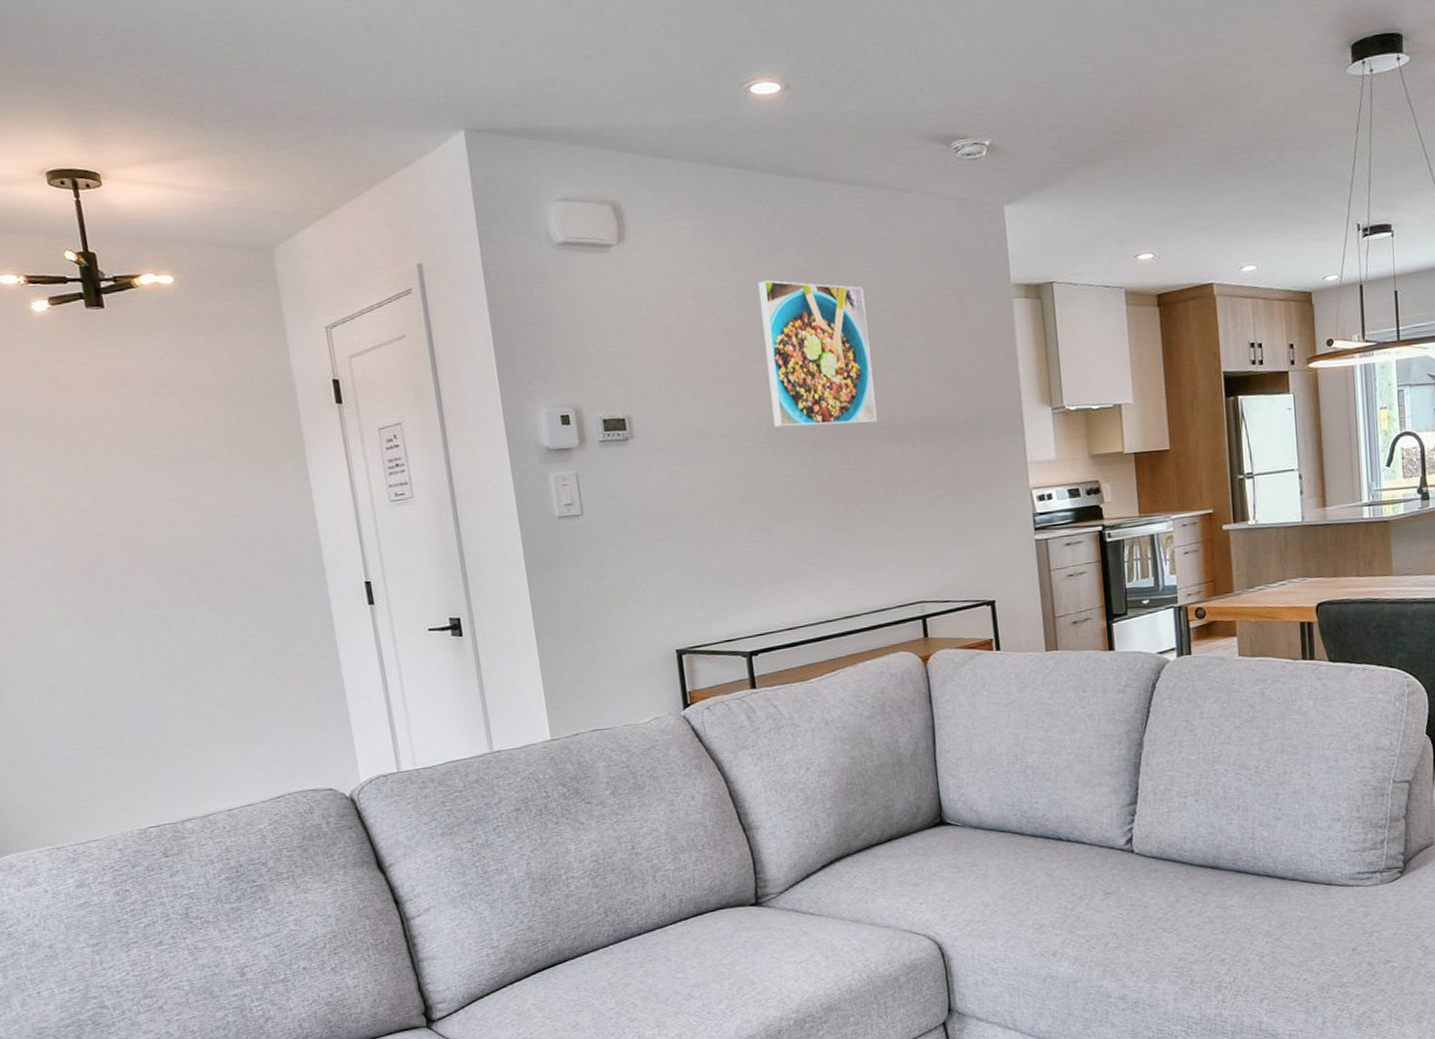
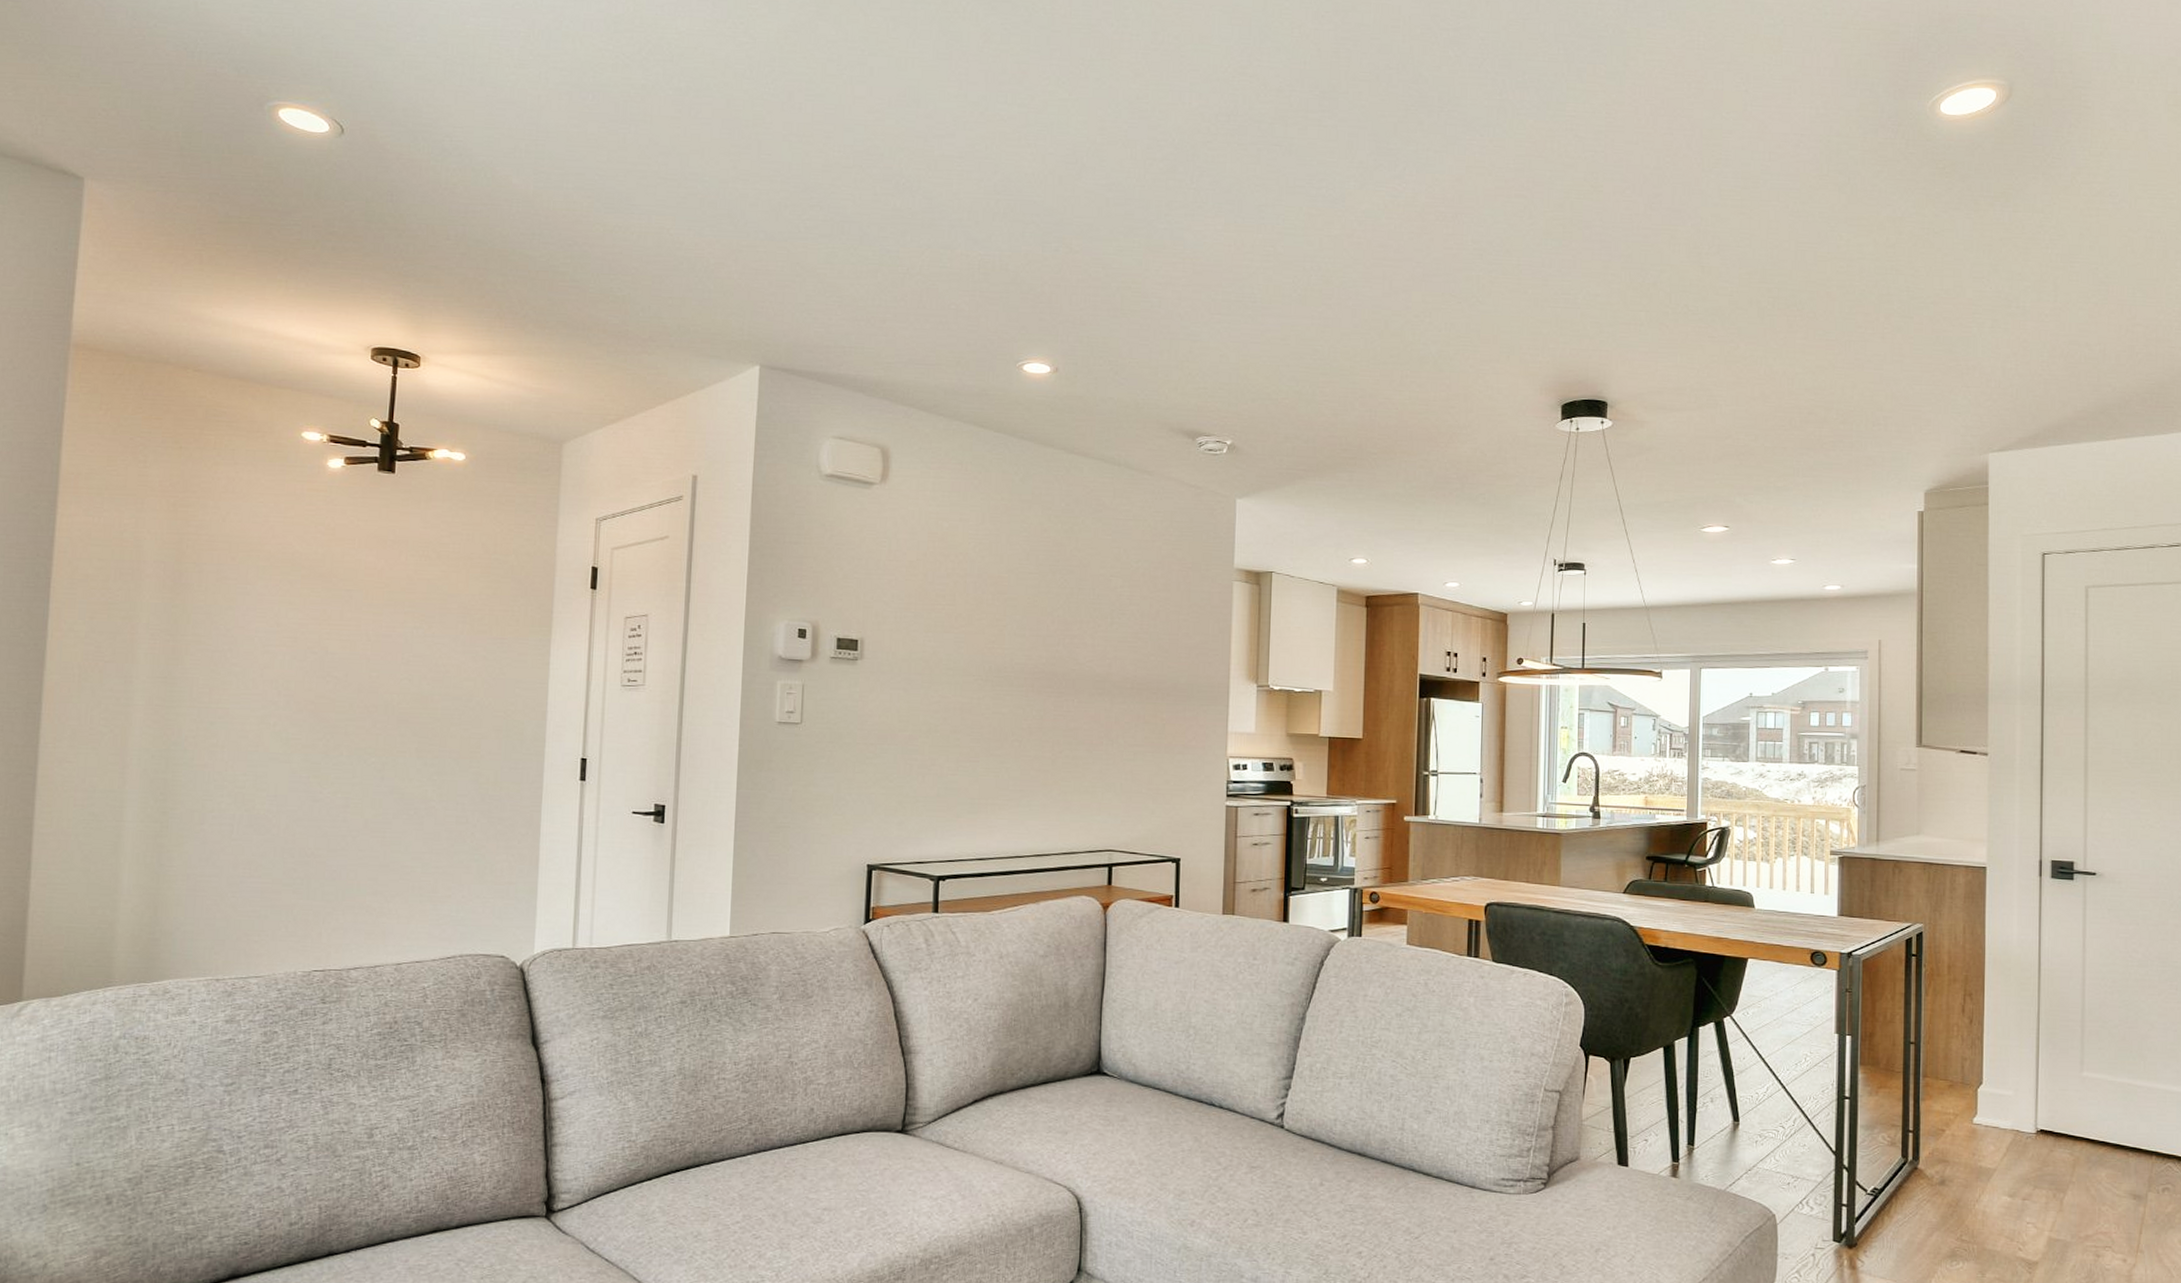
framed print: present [758,280,877,427] -> none [996,534,1098,676]

